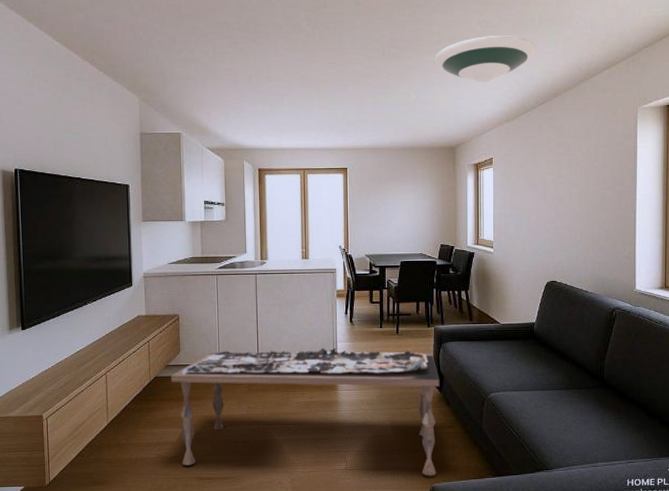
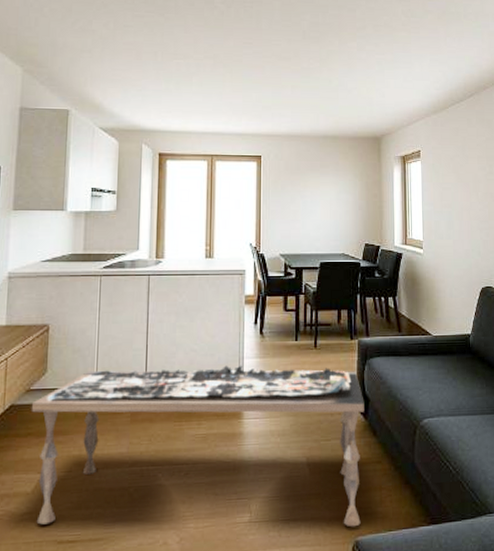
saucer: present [434,36,536,83] -> none [358,25,462,72]

